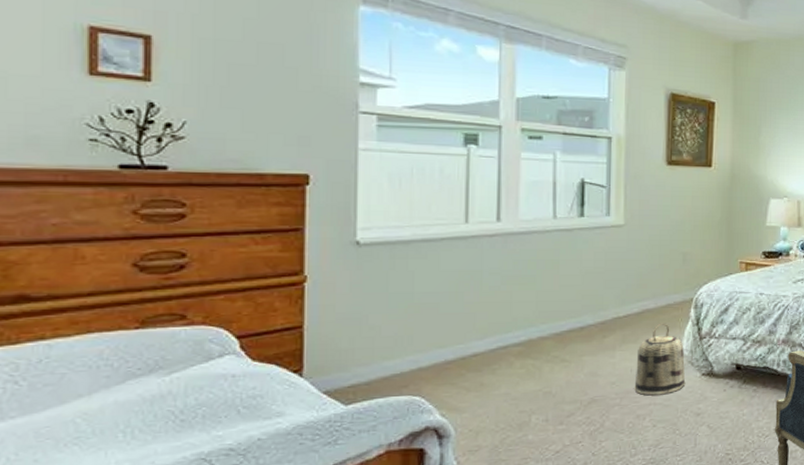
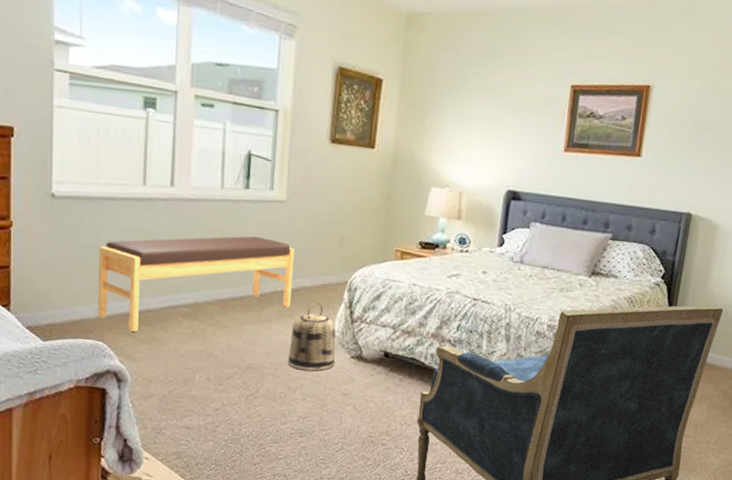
bench: none [413,264,636,380] -> present [97,236,295,332]

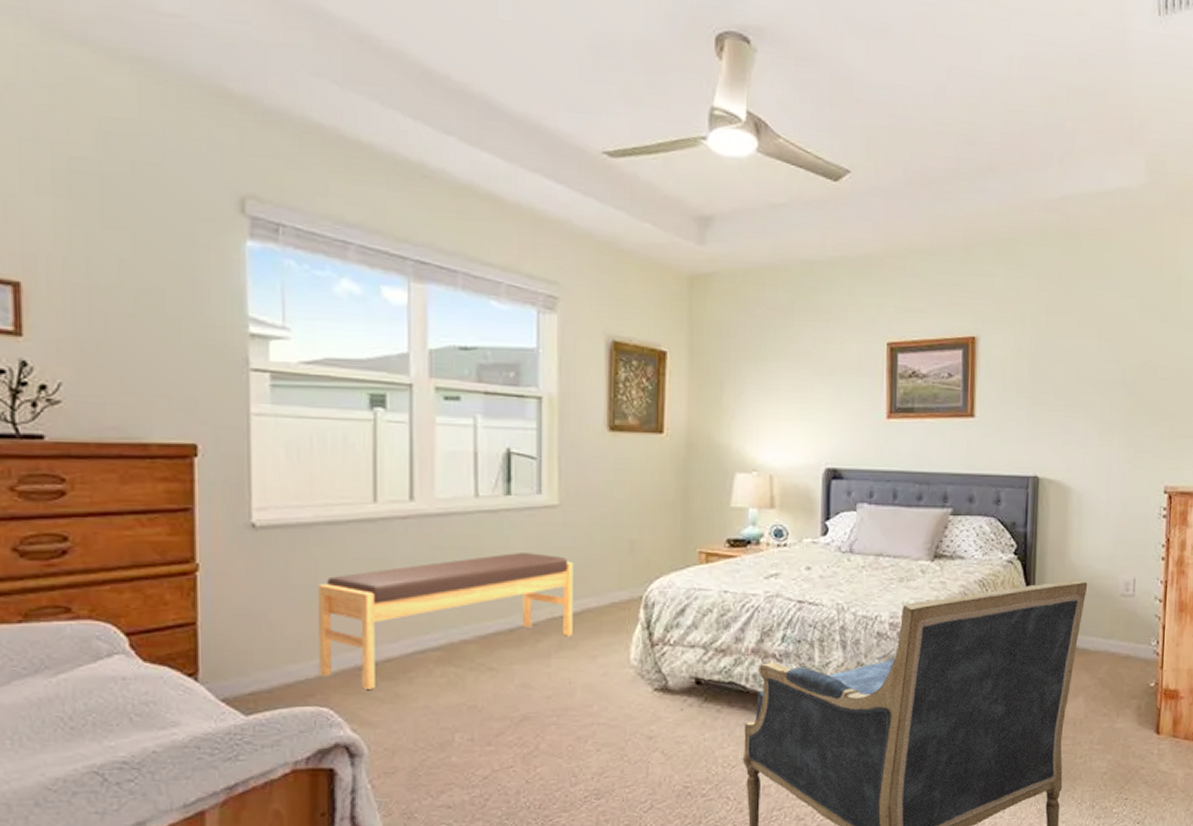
basket: present [287,302,336,372] -> none [574,626,635,714]

